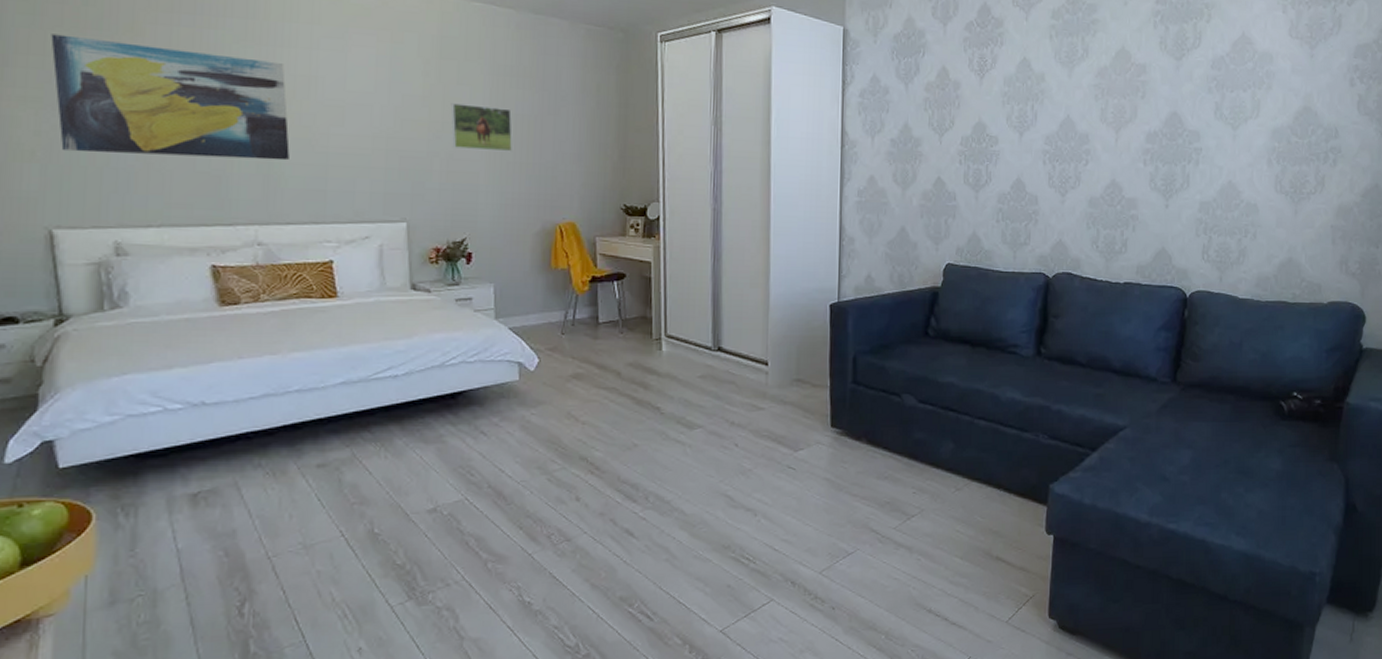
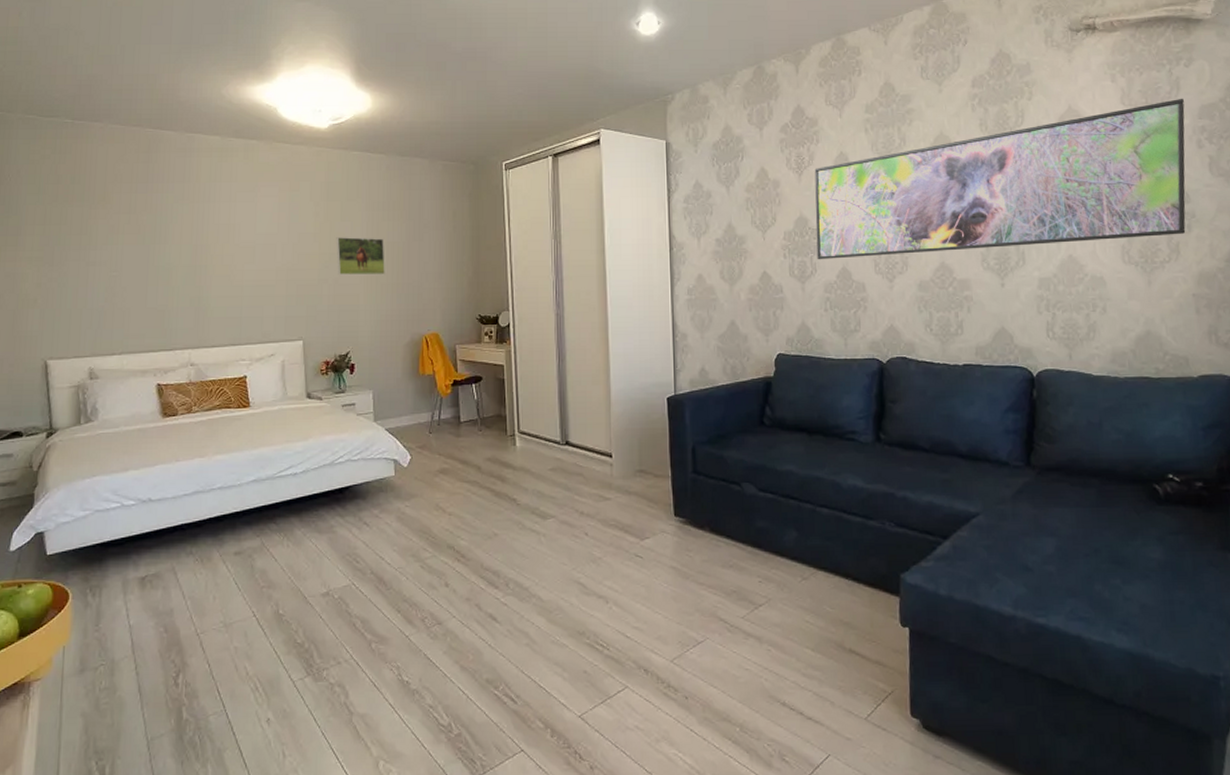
wall art: present [51,34,290,161] -> none [49,207,215,298]
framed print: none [993,35,1343,169] -> present [814,98,1186,260]

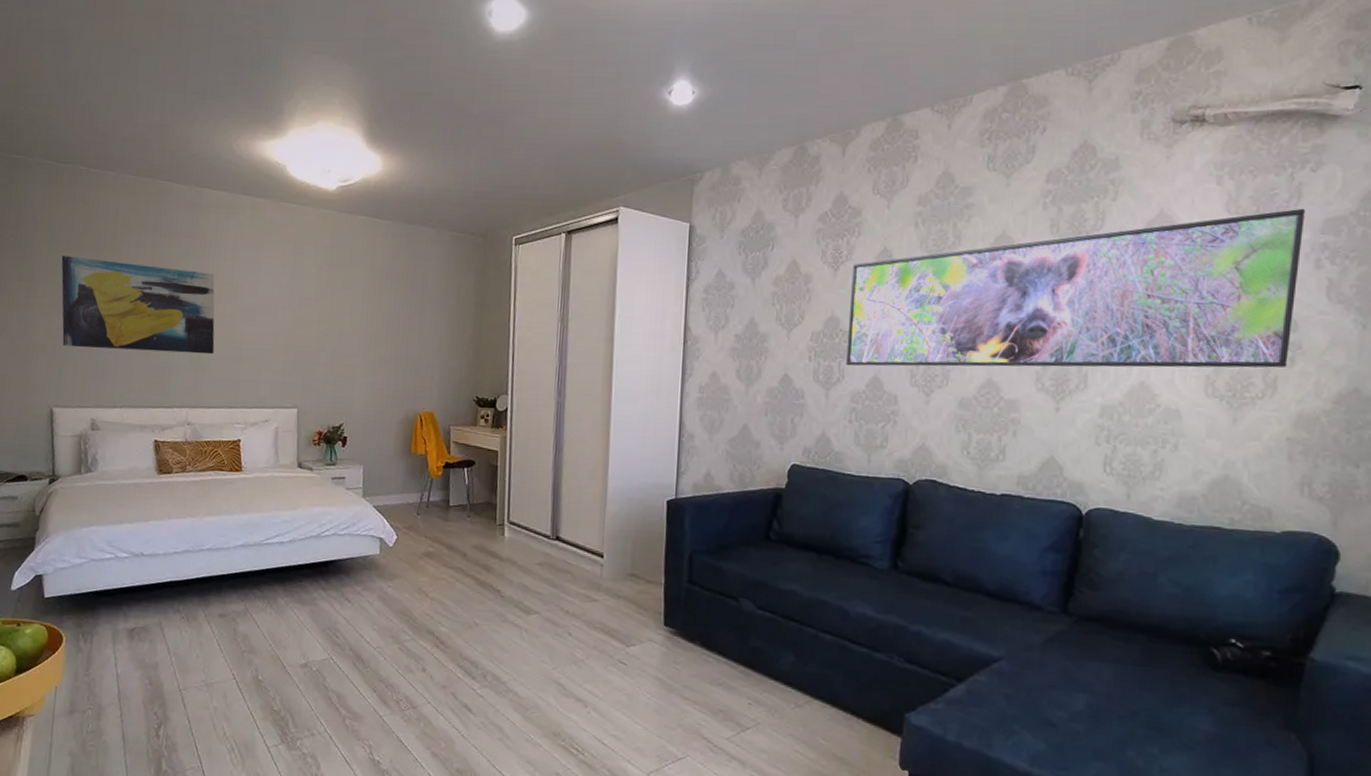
wall art: none [49,207,215,298] -> present [61,255,215,355]
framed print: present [336,237,385,276] -> none [336,305,385,348]

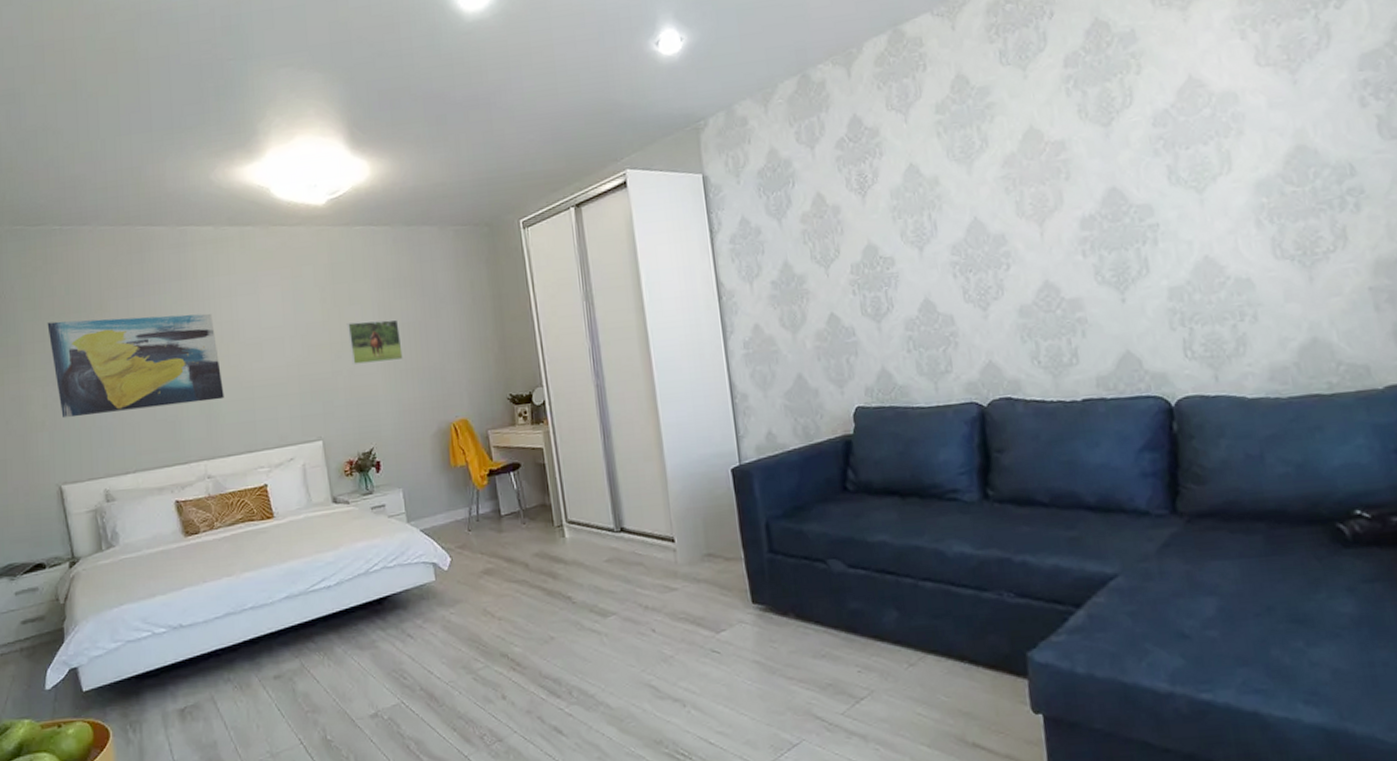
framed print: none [336,305,385,348] -> present [346,319,403,365]
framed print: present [846,208,1305,368] -> none [880,47,1354,294]

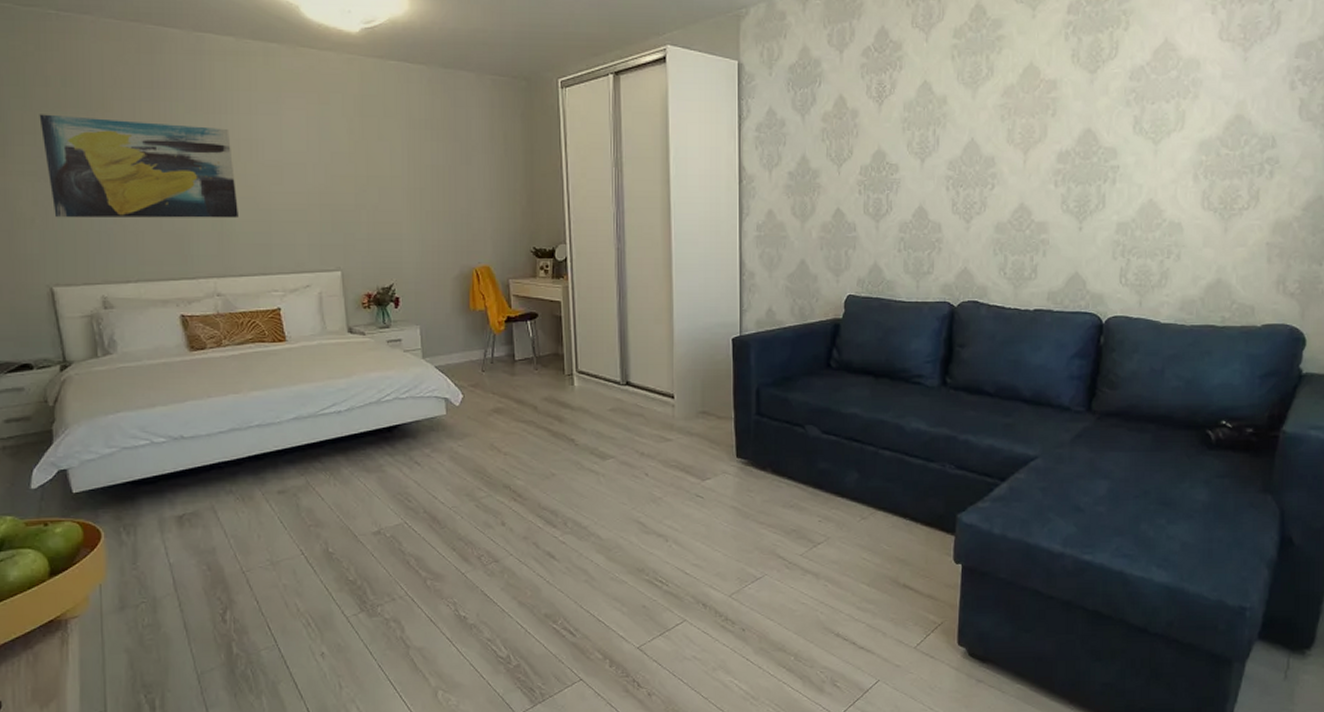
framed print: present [346,319,403,365] -> none [373,158,430,202]

